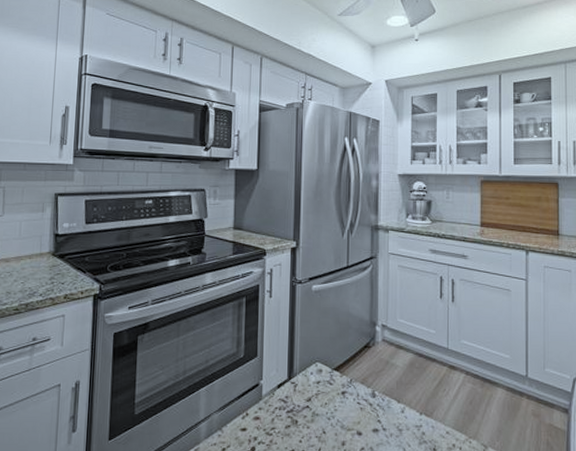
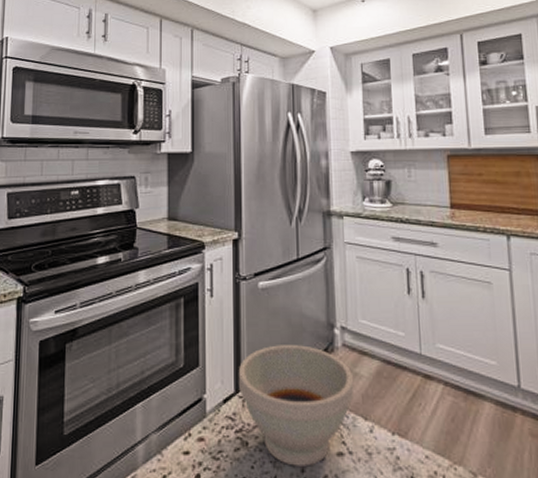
bowl: none [291,339,391,441] -> present [238,345,355,467]

